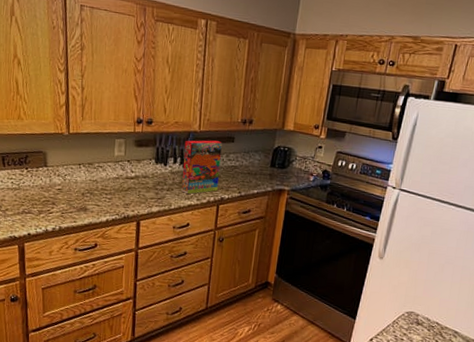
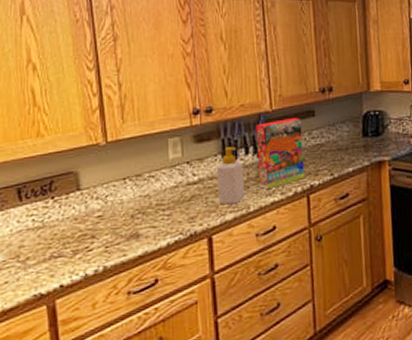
soap bottle: none [148,154,171,201] -> present [216,146,245,205]

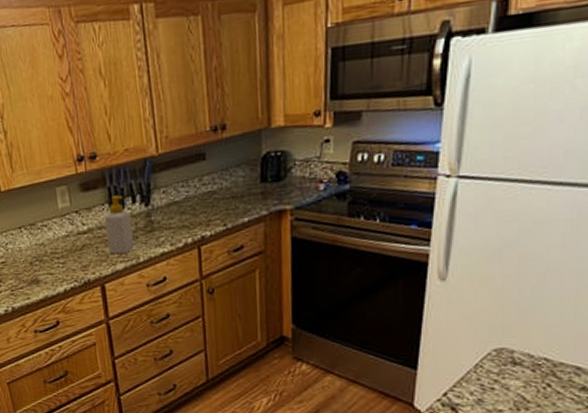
cereal box: present [256,118,305,190] -> none [142,162,195,240]

